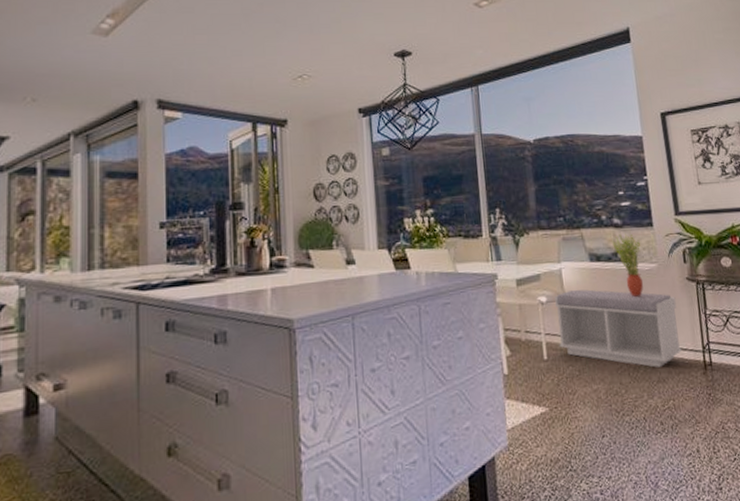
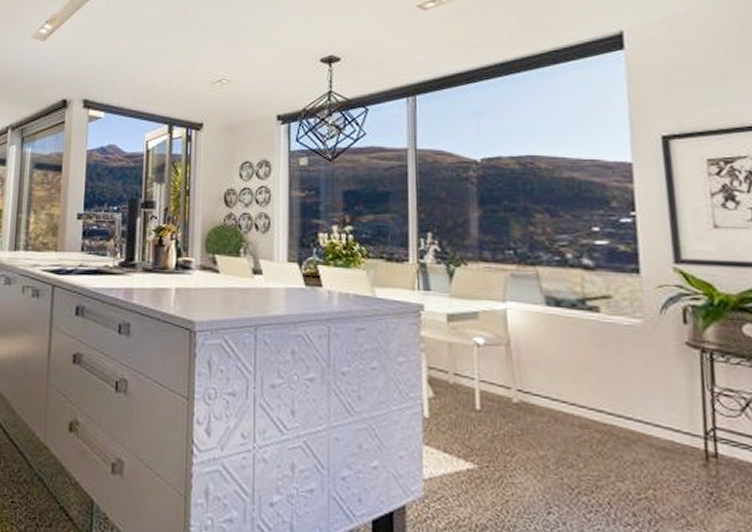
bench: present [555,289,682,367] -> none [495,336,671,446]
potted plant: present [612,234,644,297] -> none [579,278,621,356]

